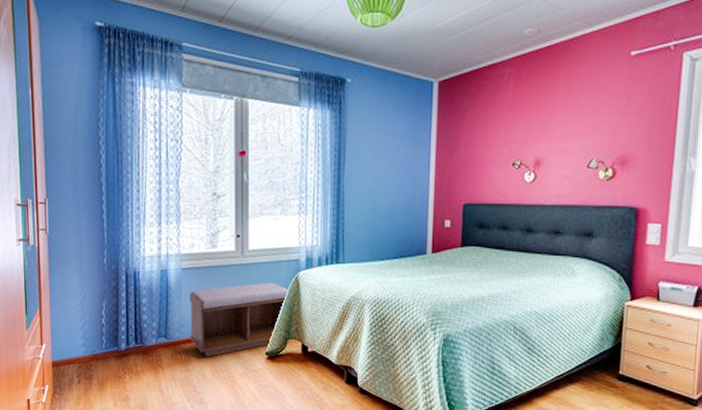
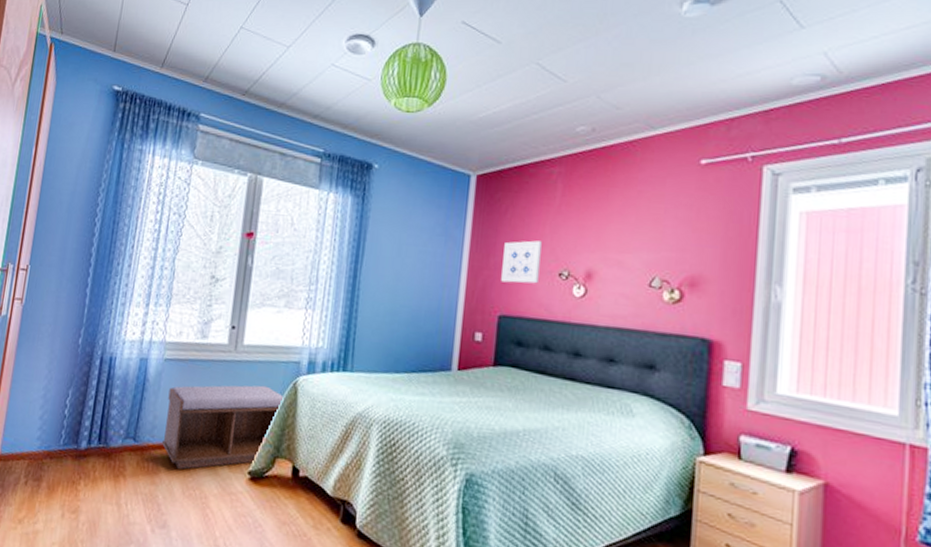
wall art: none [464,136,497,175] -> present [501,240,542,284]

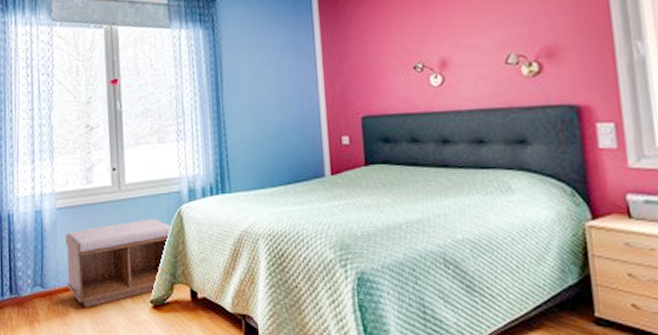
wall art: present [501,240,542,284] -> none [355,39,395,85]

